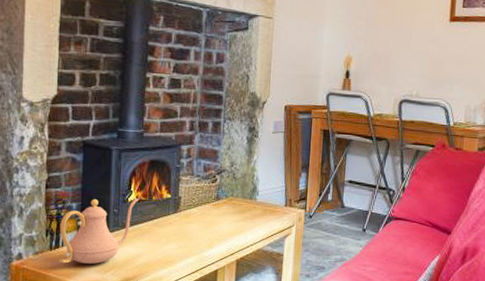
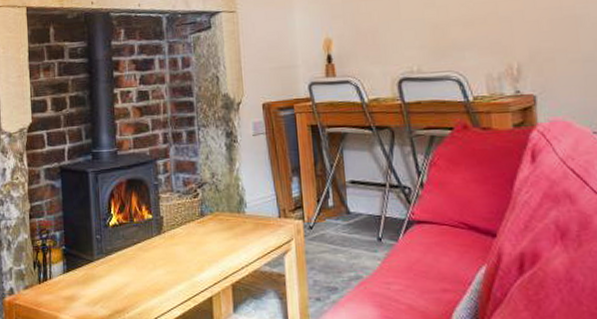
teapot: present [59,198,140,264] -> none [46,221,121,297]

